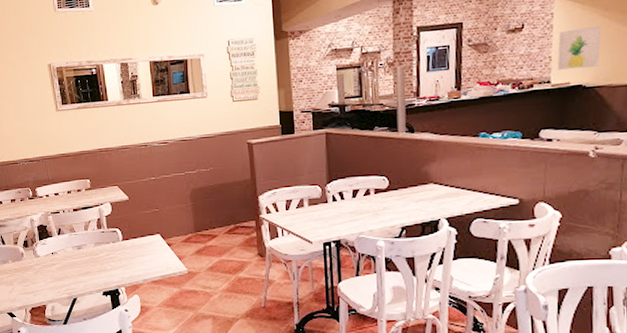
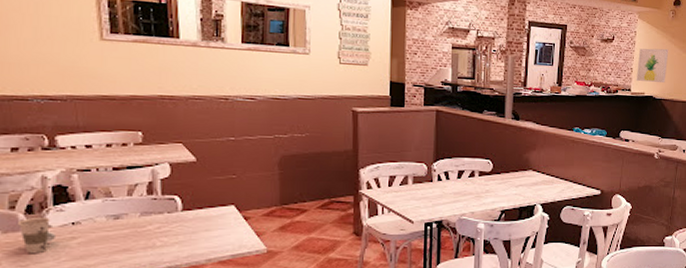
cup: none [19,250,43,277] -> present [16,218,55,254]

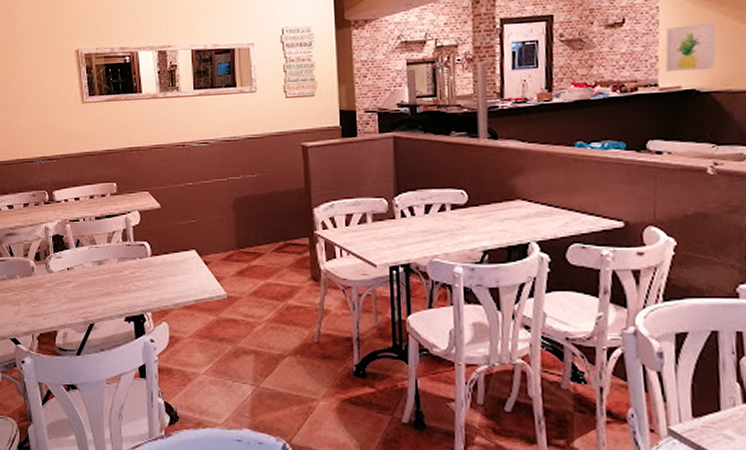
cup: present [16,218,55,254] -> none [29,264,56,296]

